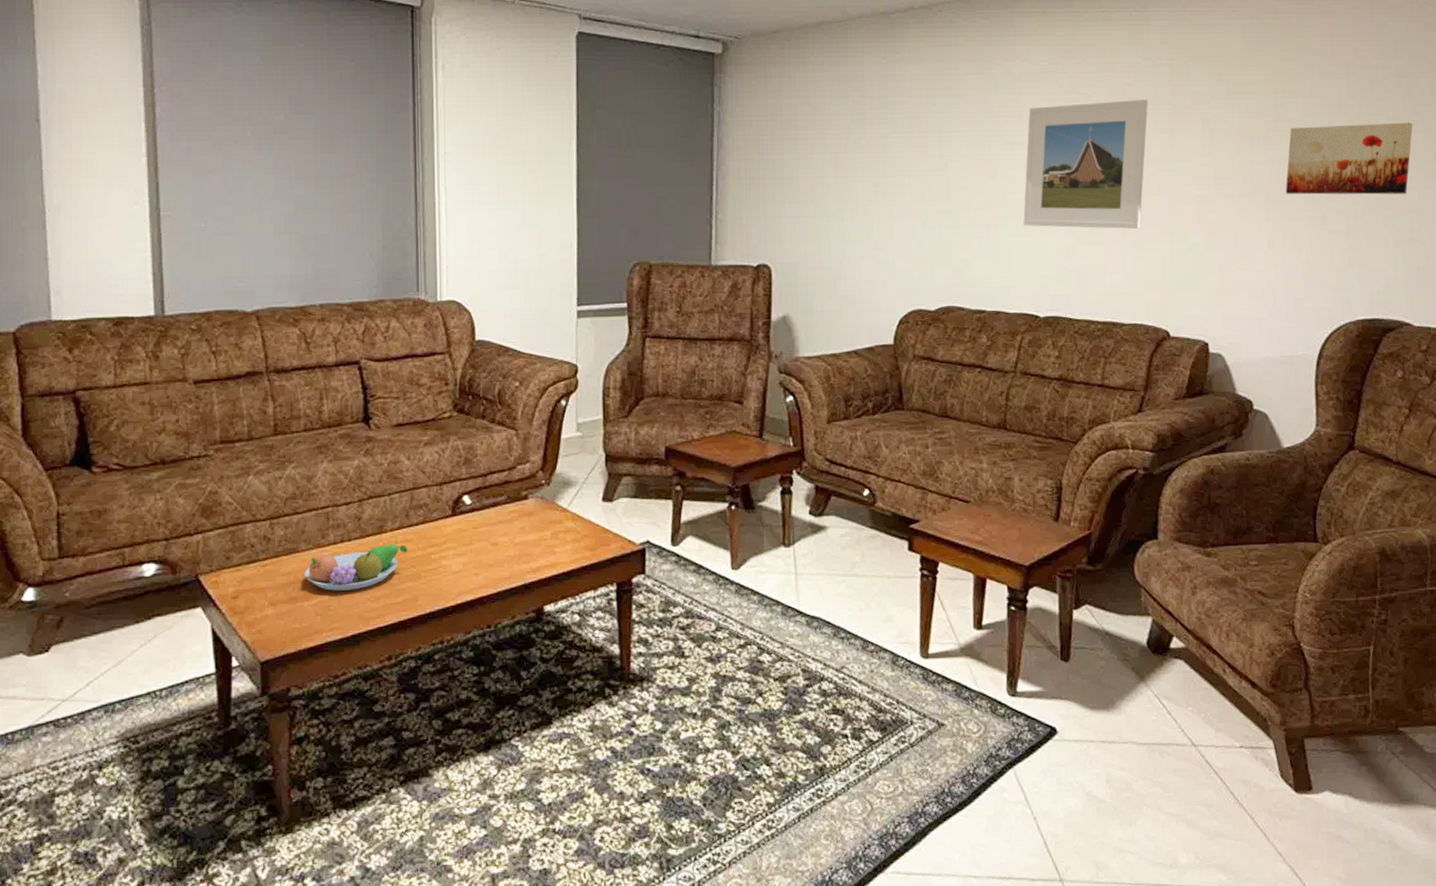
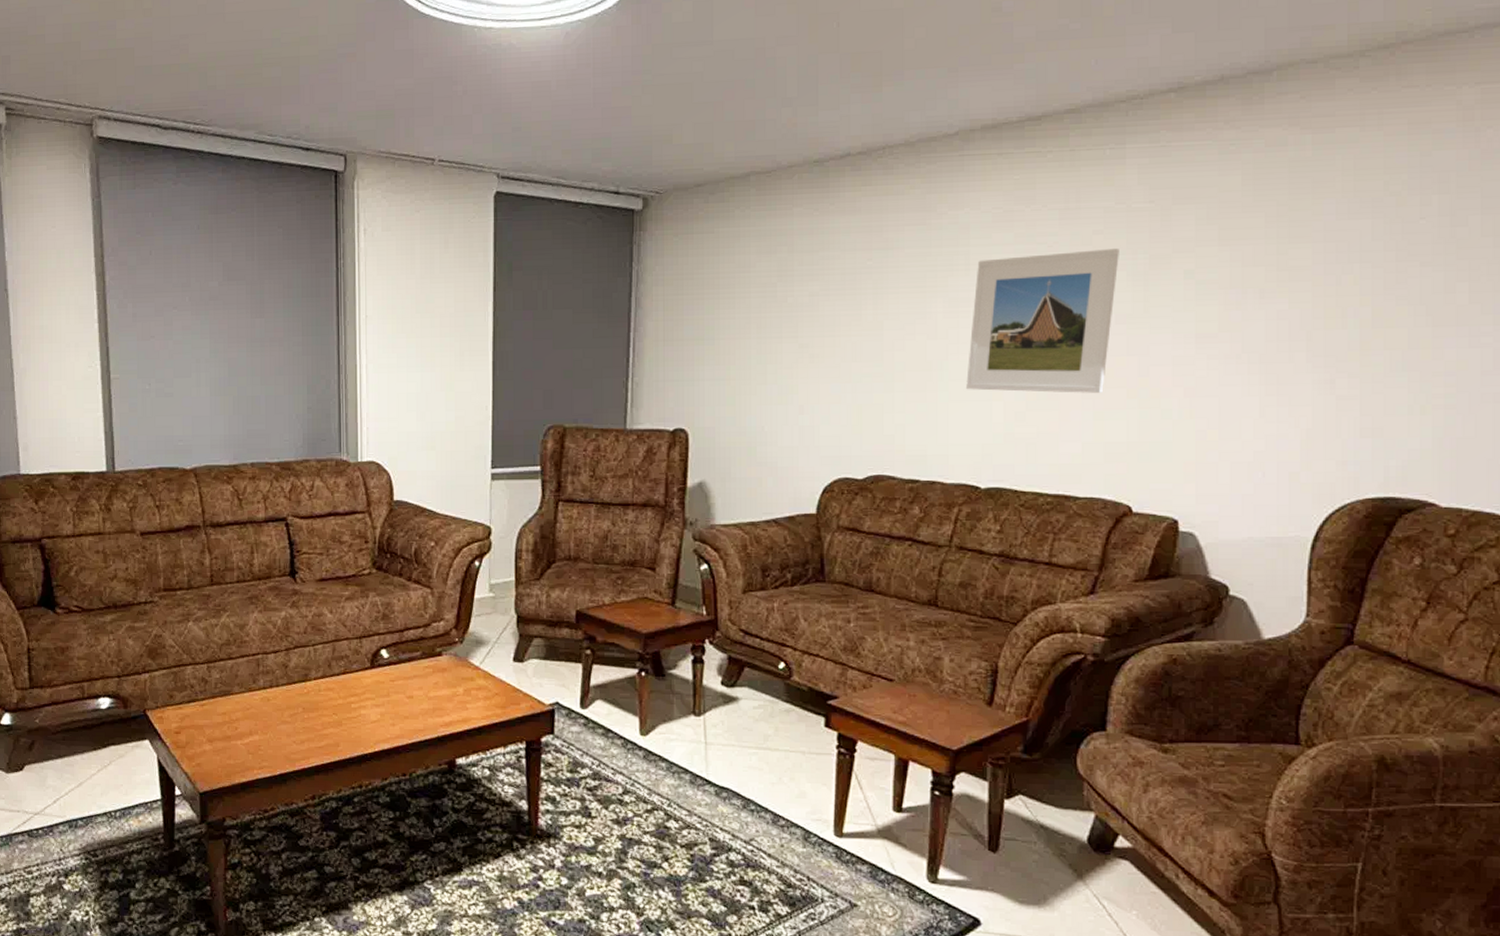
fruit bowl: present [304,543,408,591] -> none [238,691,330,733]
wall art: present [1285,122,1413,195] -> none [1284,269,1456,355]

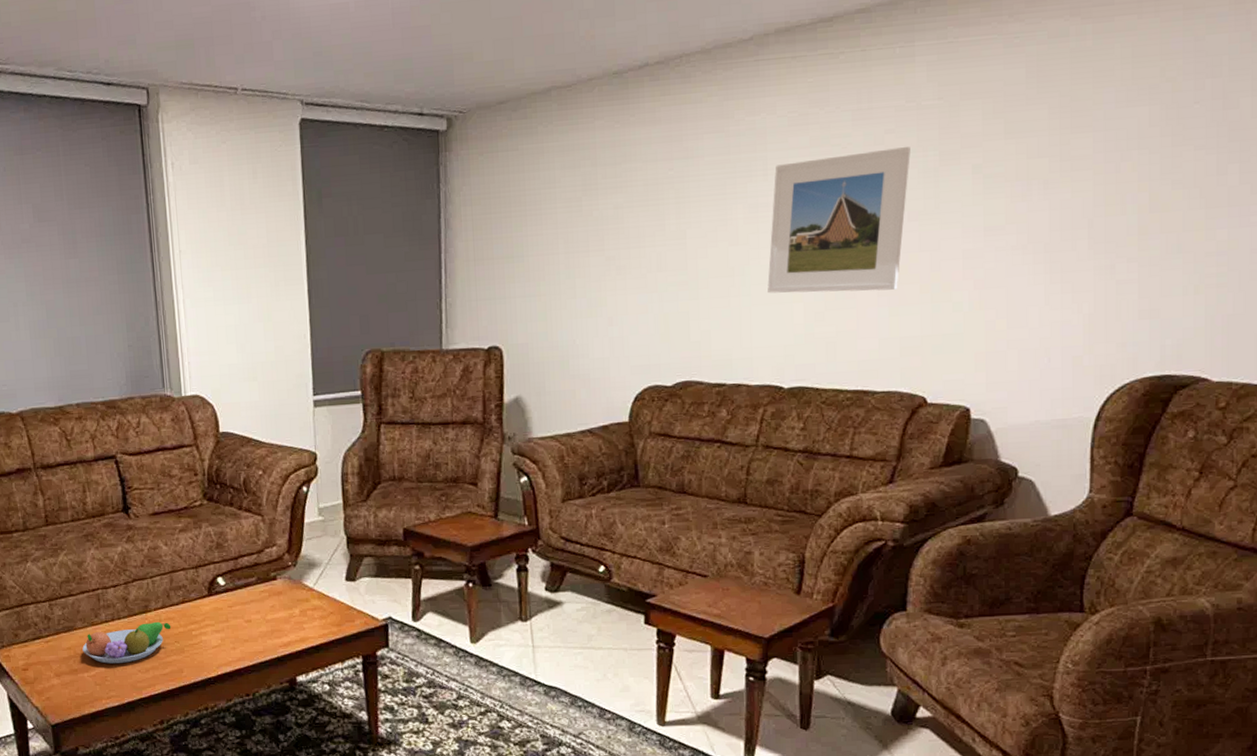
fruit bowl: none [238,691,330,733] -> present [82,621,171,664]

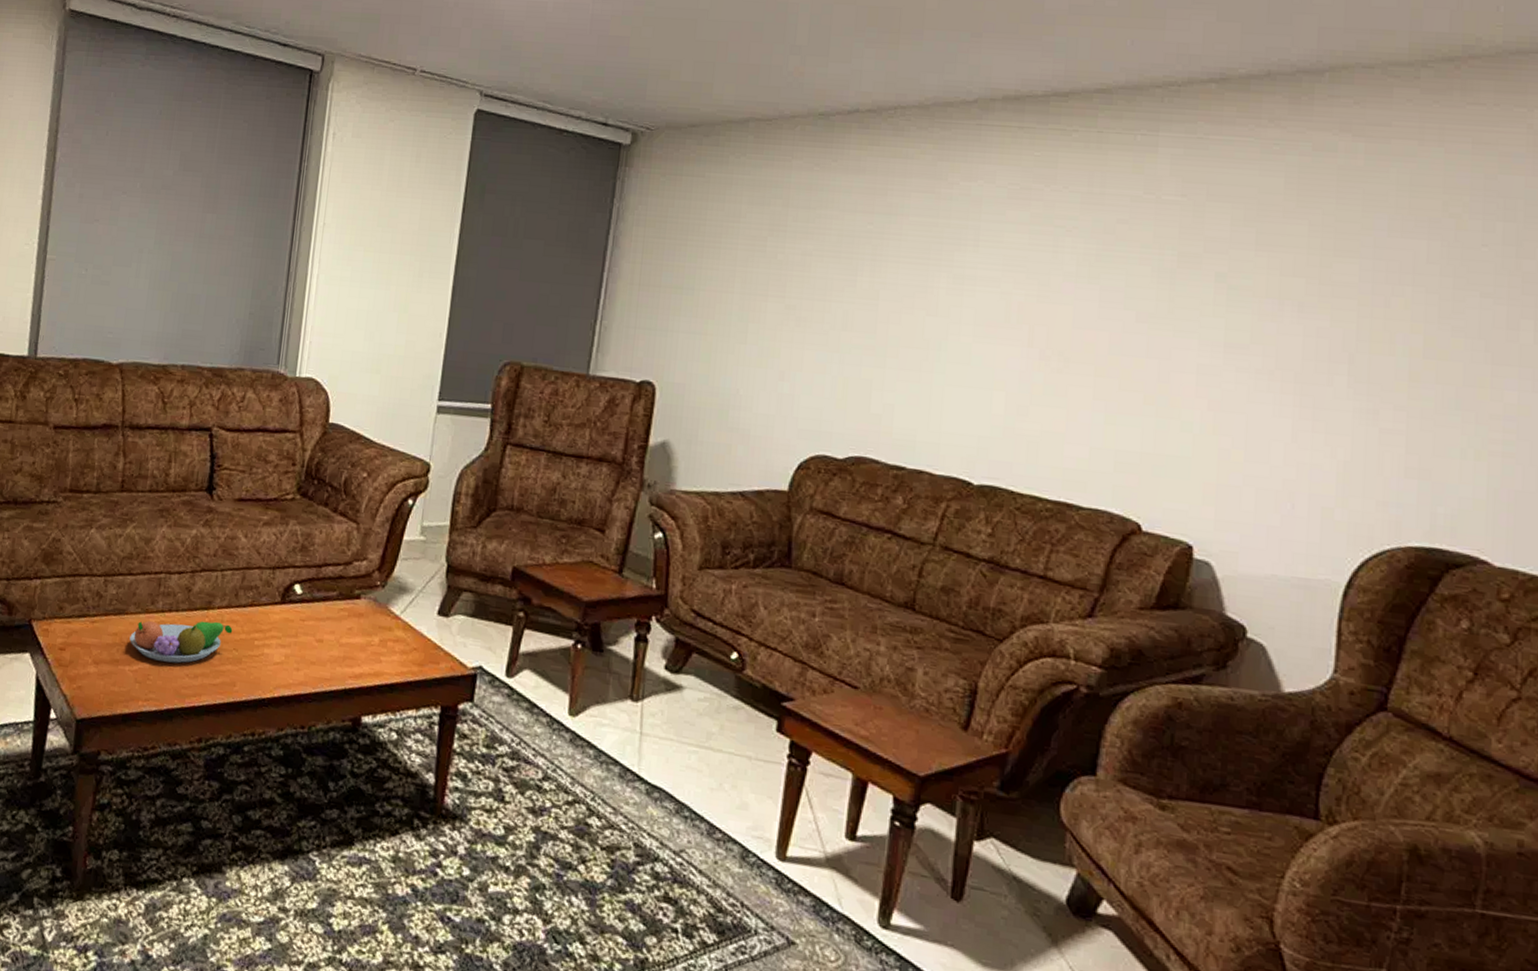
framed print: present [767,147,910,294] -> none [965,237,1145,395]

